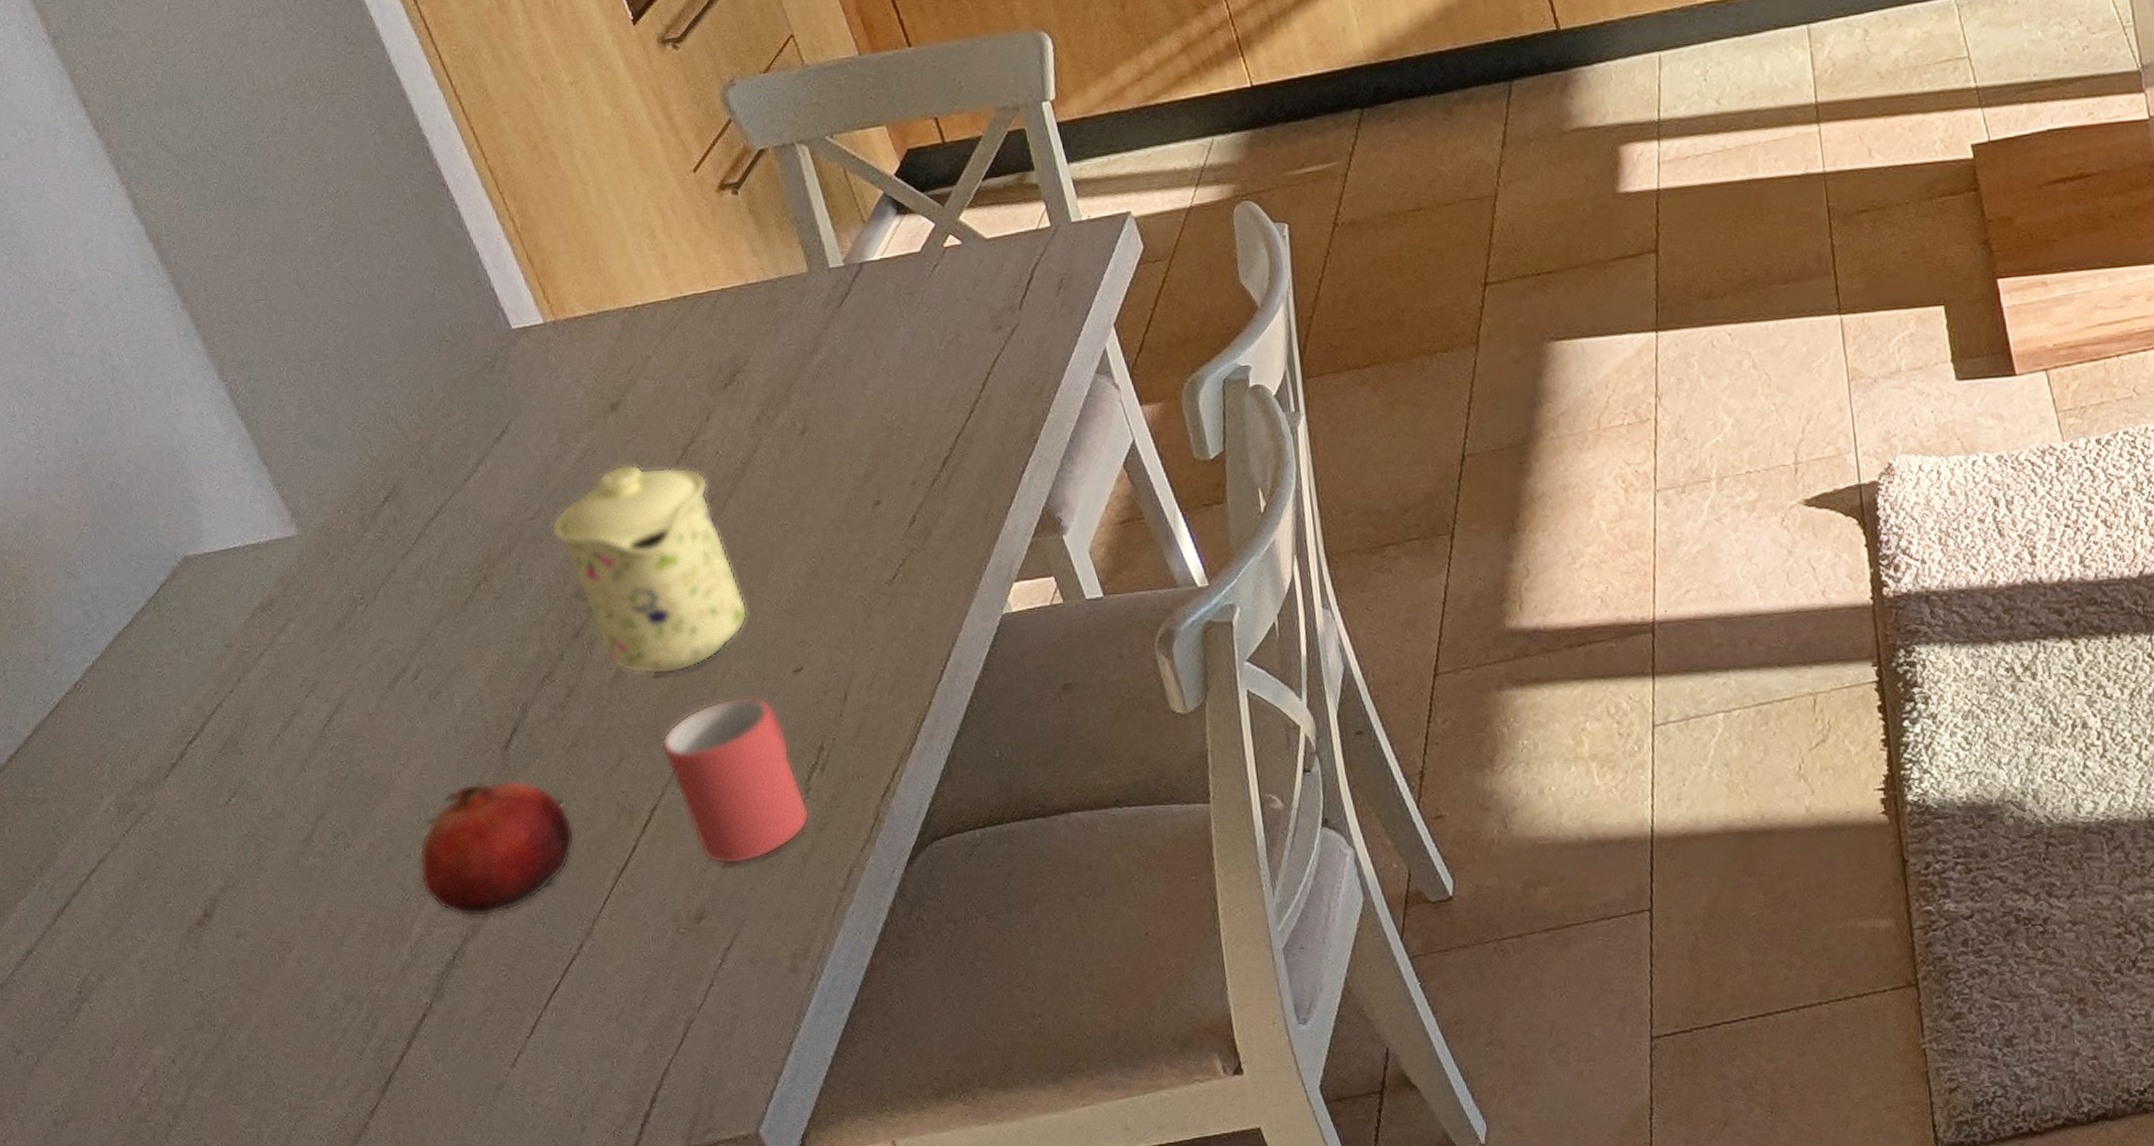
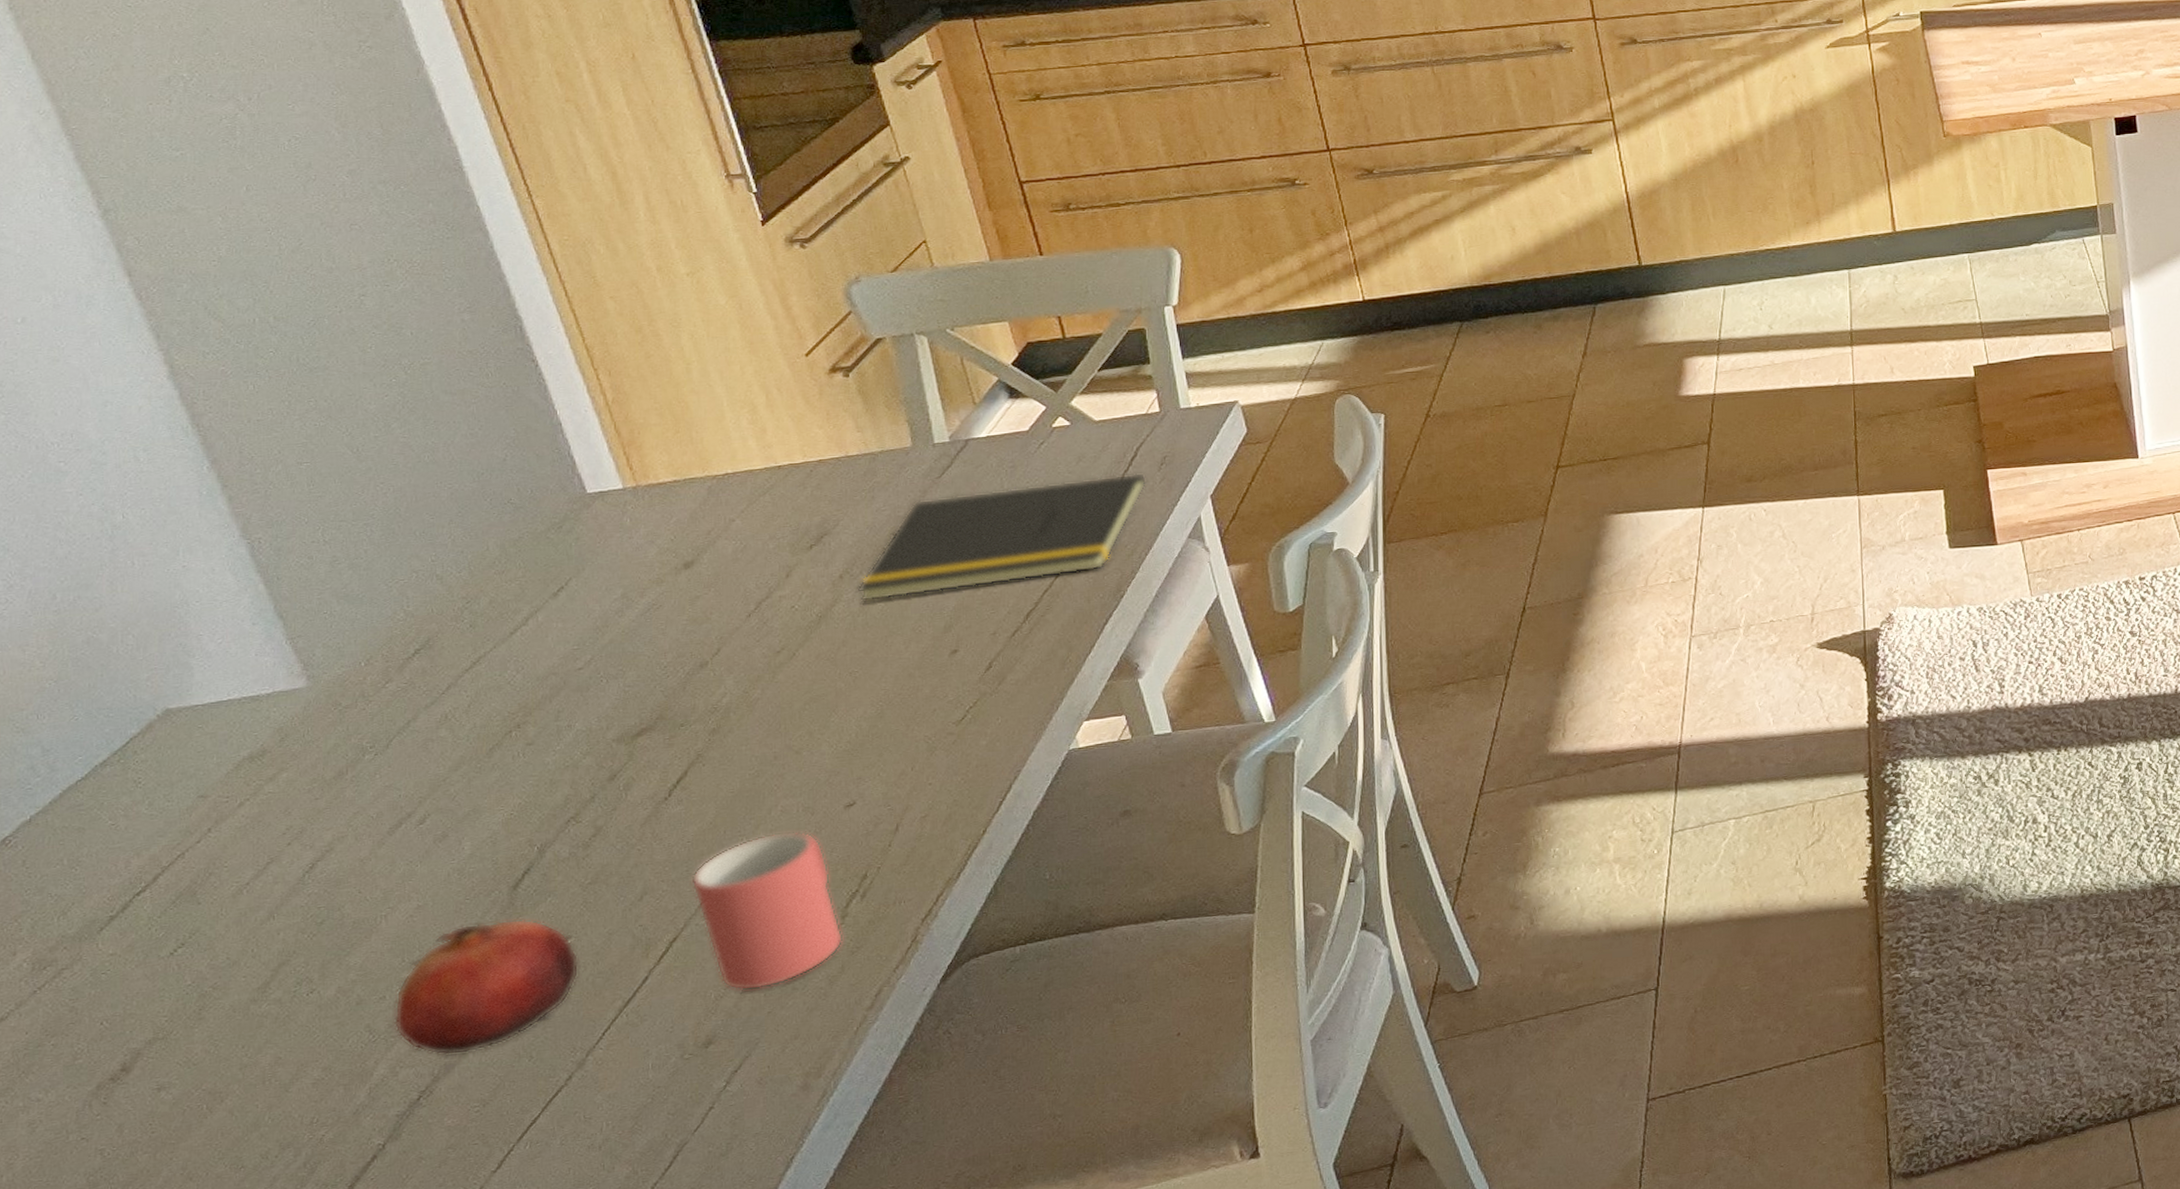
mug: present [551,464,748,675] -> none [601,617,804,813]
notepad: none [775,297,1048,447] -> present [857,472,1148,602]

